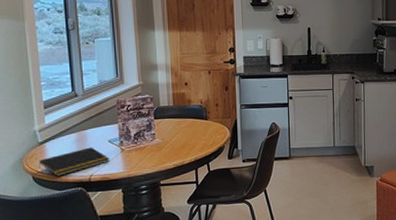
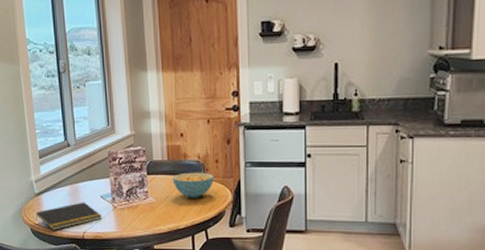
cereal bowl: none [177,114,214,137] -> present [172,172,214,198]

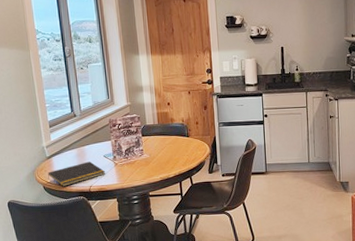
cereal bowl: present [172,172,214,198] -> none [162,132,195,153]

